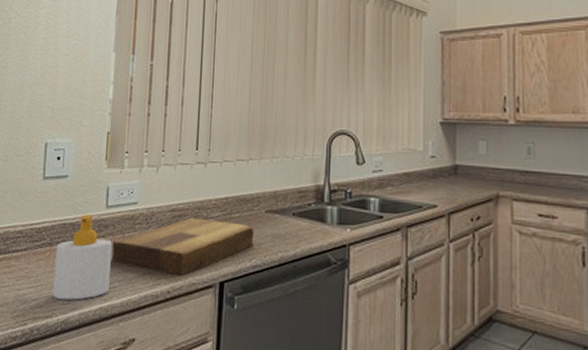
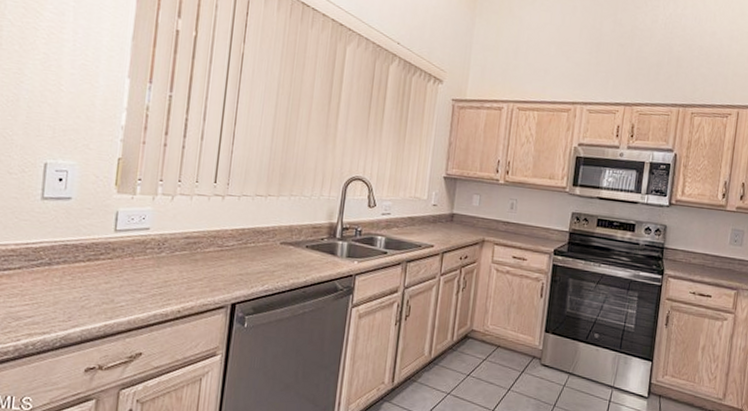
soap bottle: present [53,214,112,300] -> none [51,236,120,318]
cutting board: present [112,218,254,275] -> none [119,245,268,297]

